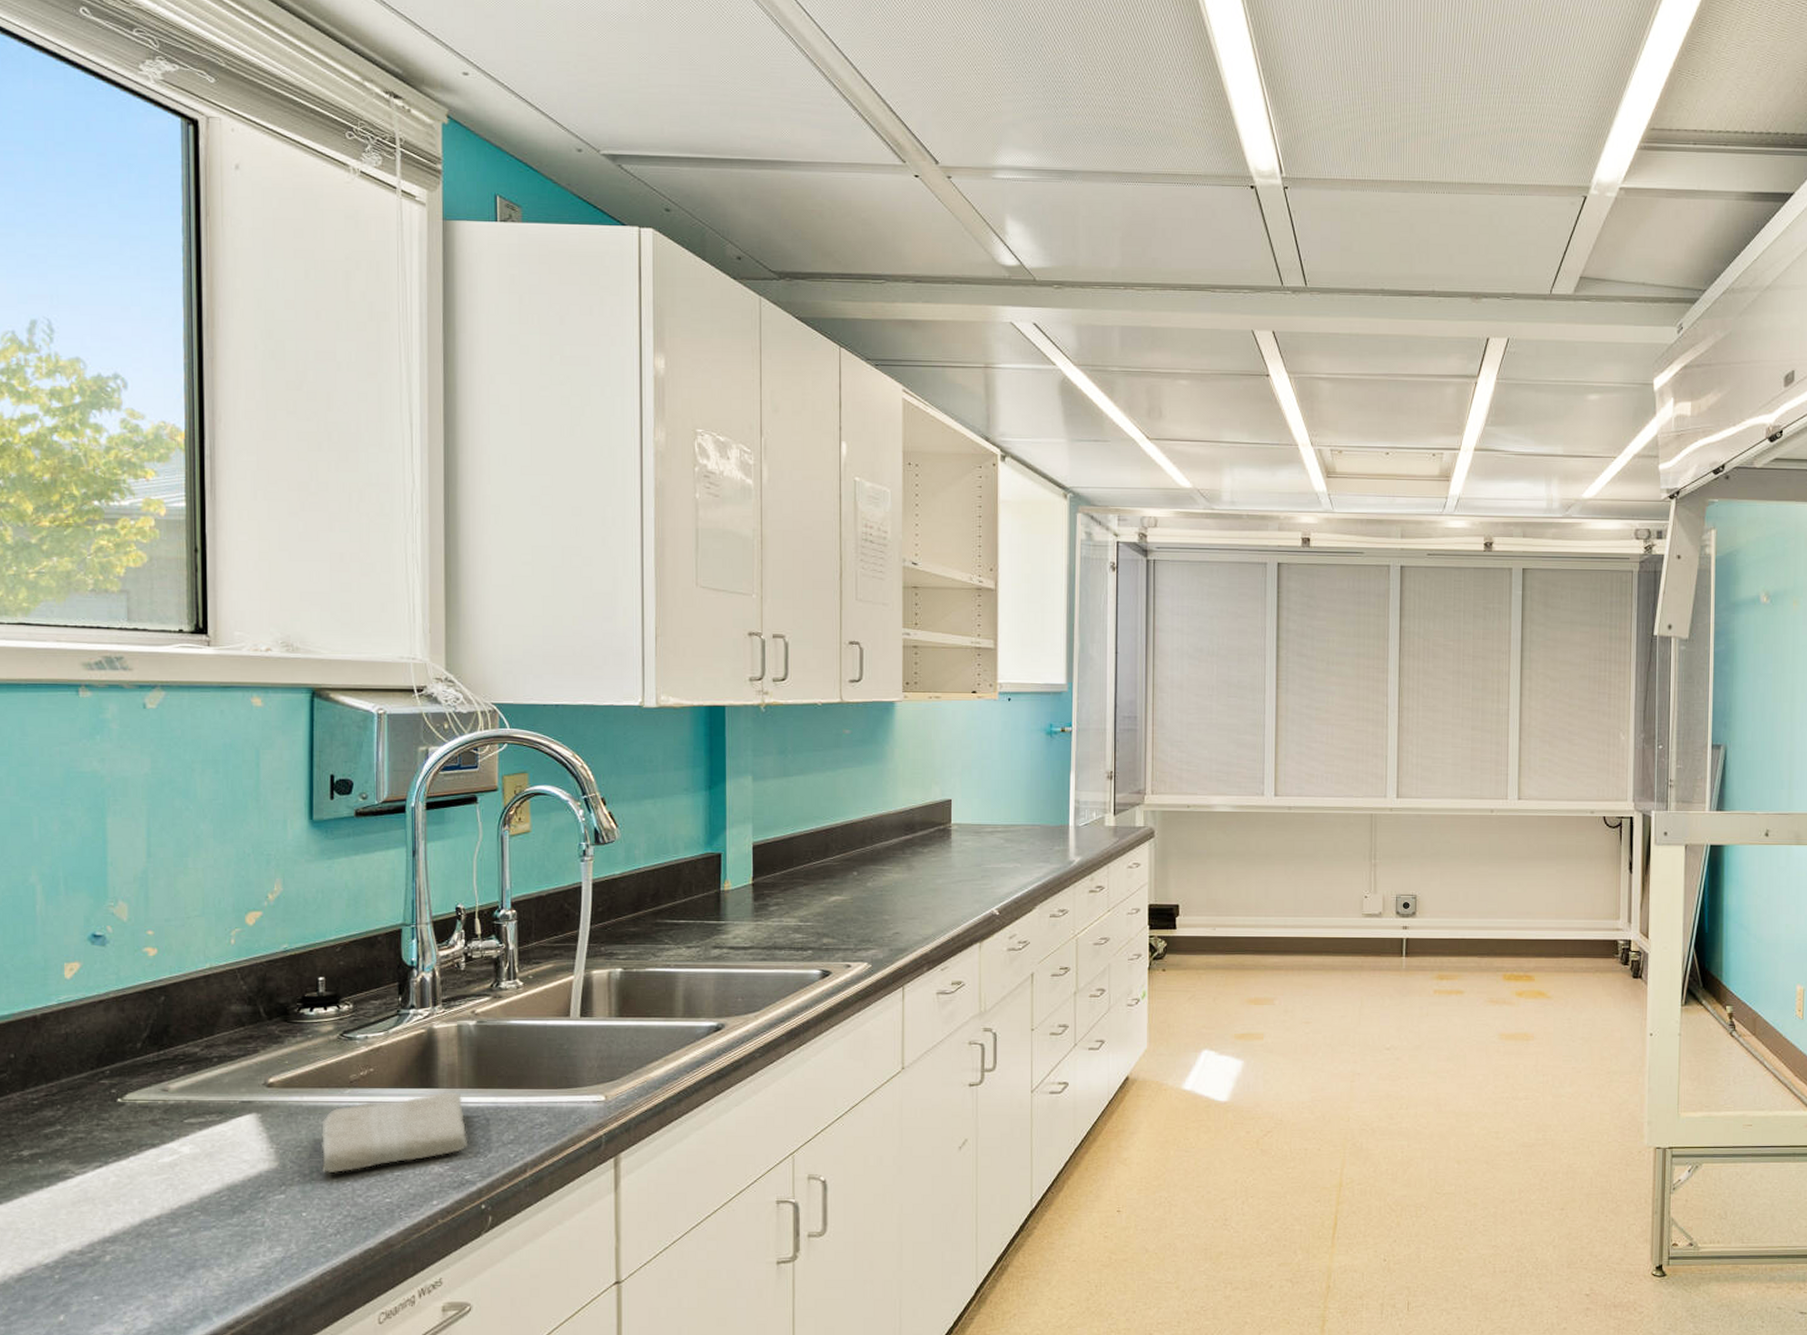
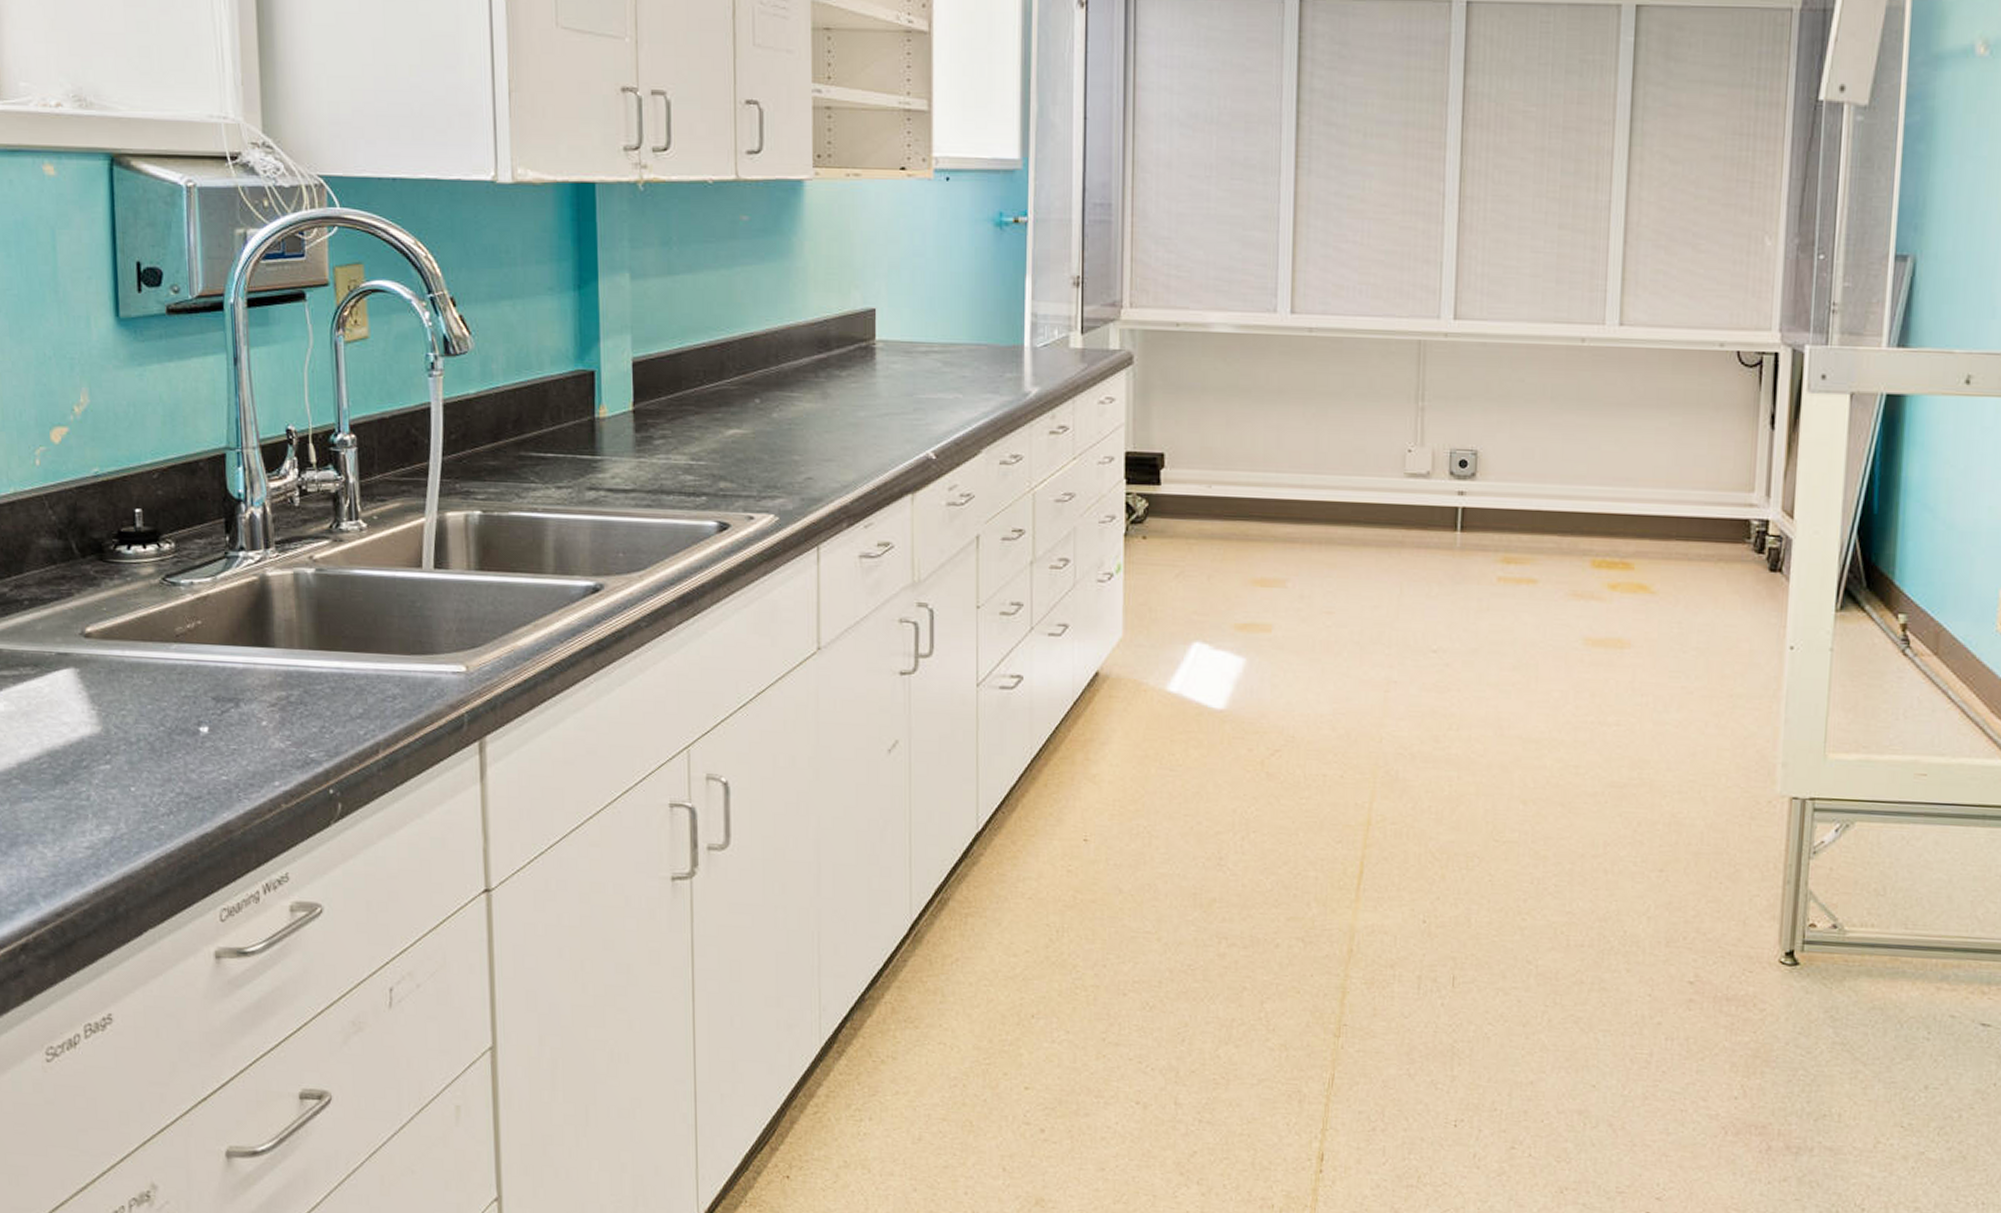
washcloth: present [320,1091,467,1174] -> none [146,652,311,744]

